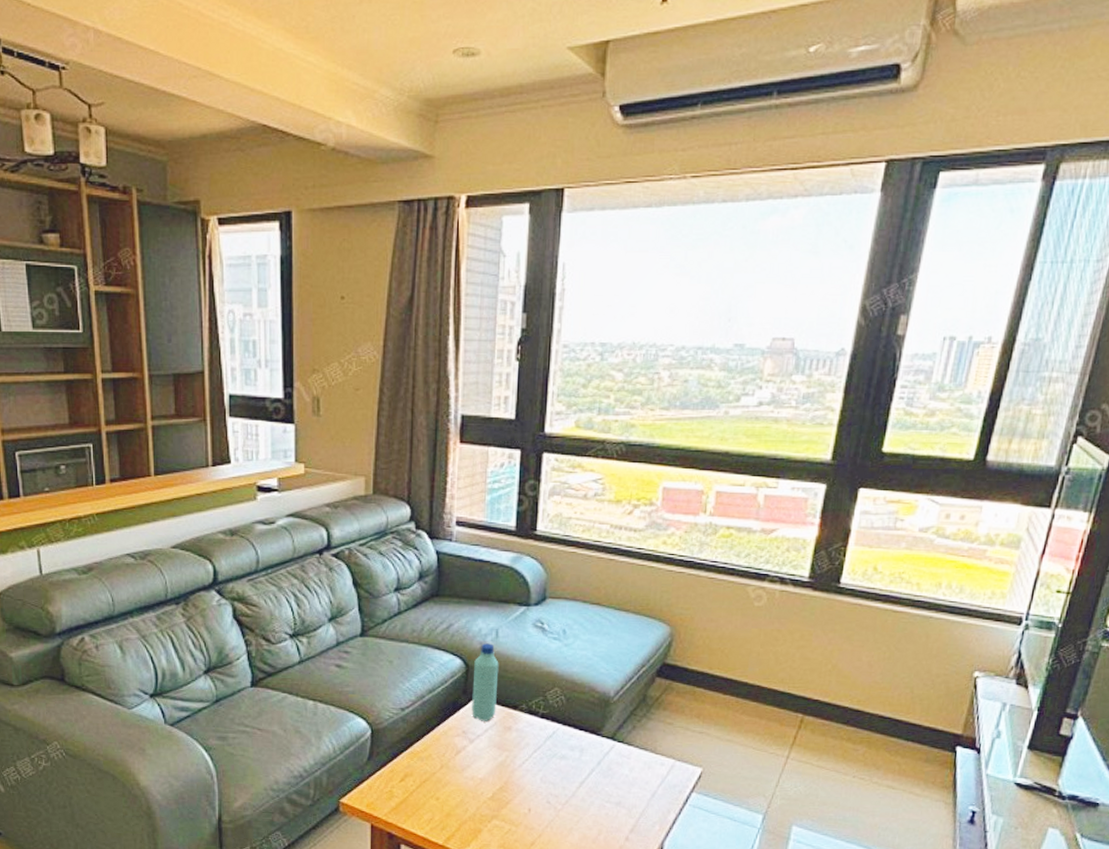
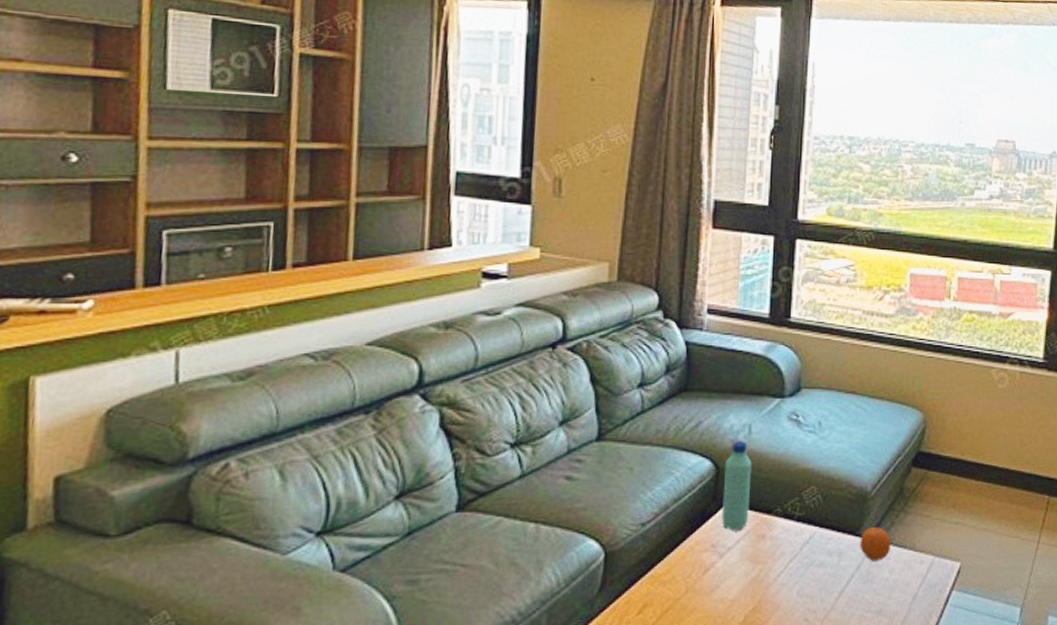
fruit: none [601,729,631,759] -> present [860,527,890,561]

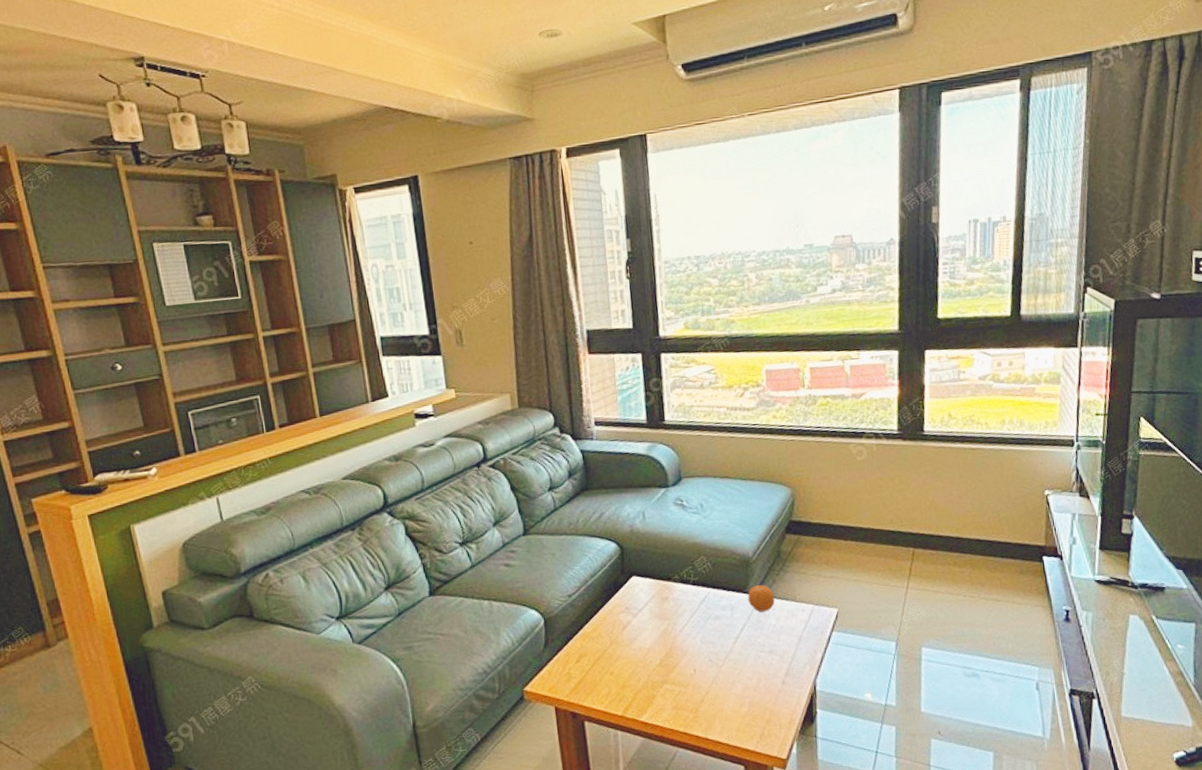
water bottle: present [722,441,752,531] -> none [627,525,653,596]

